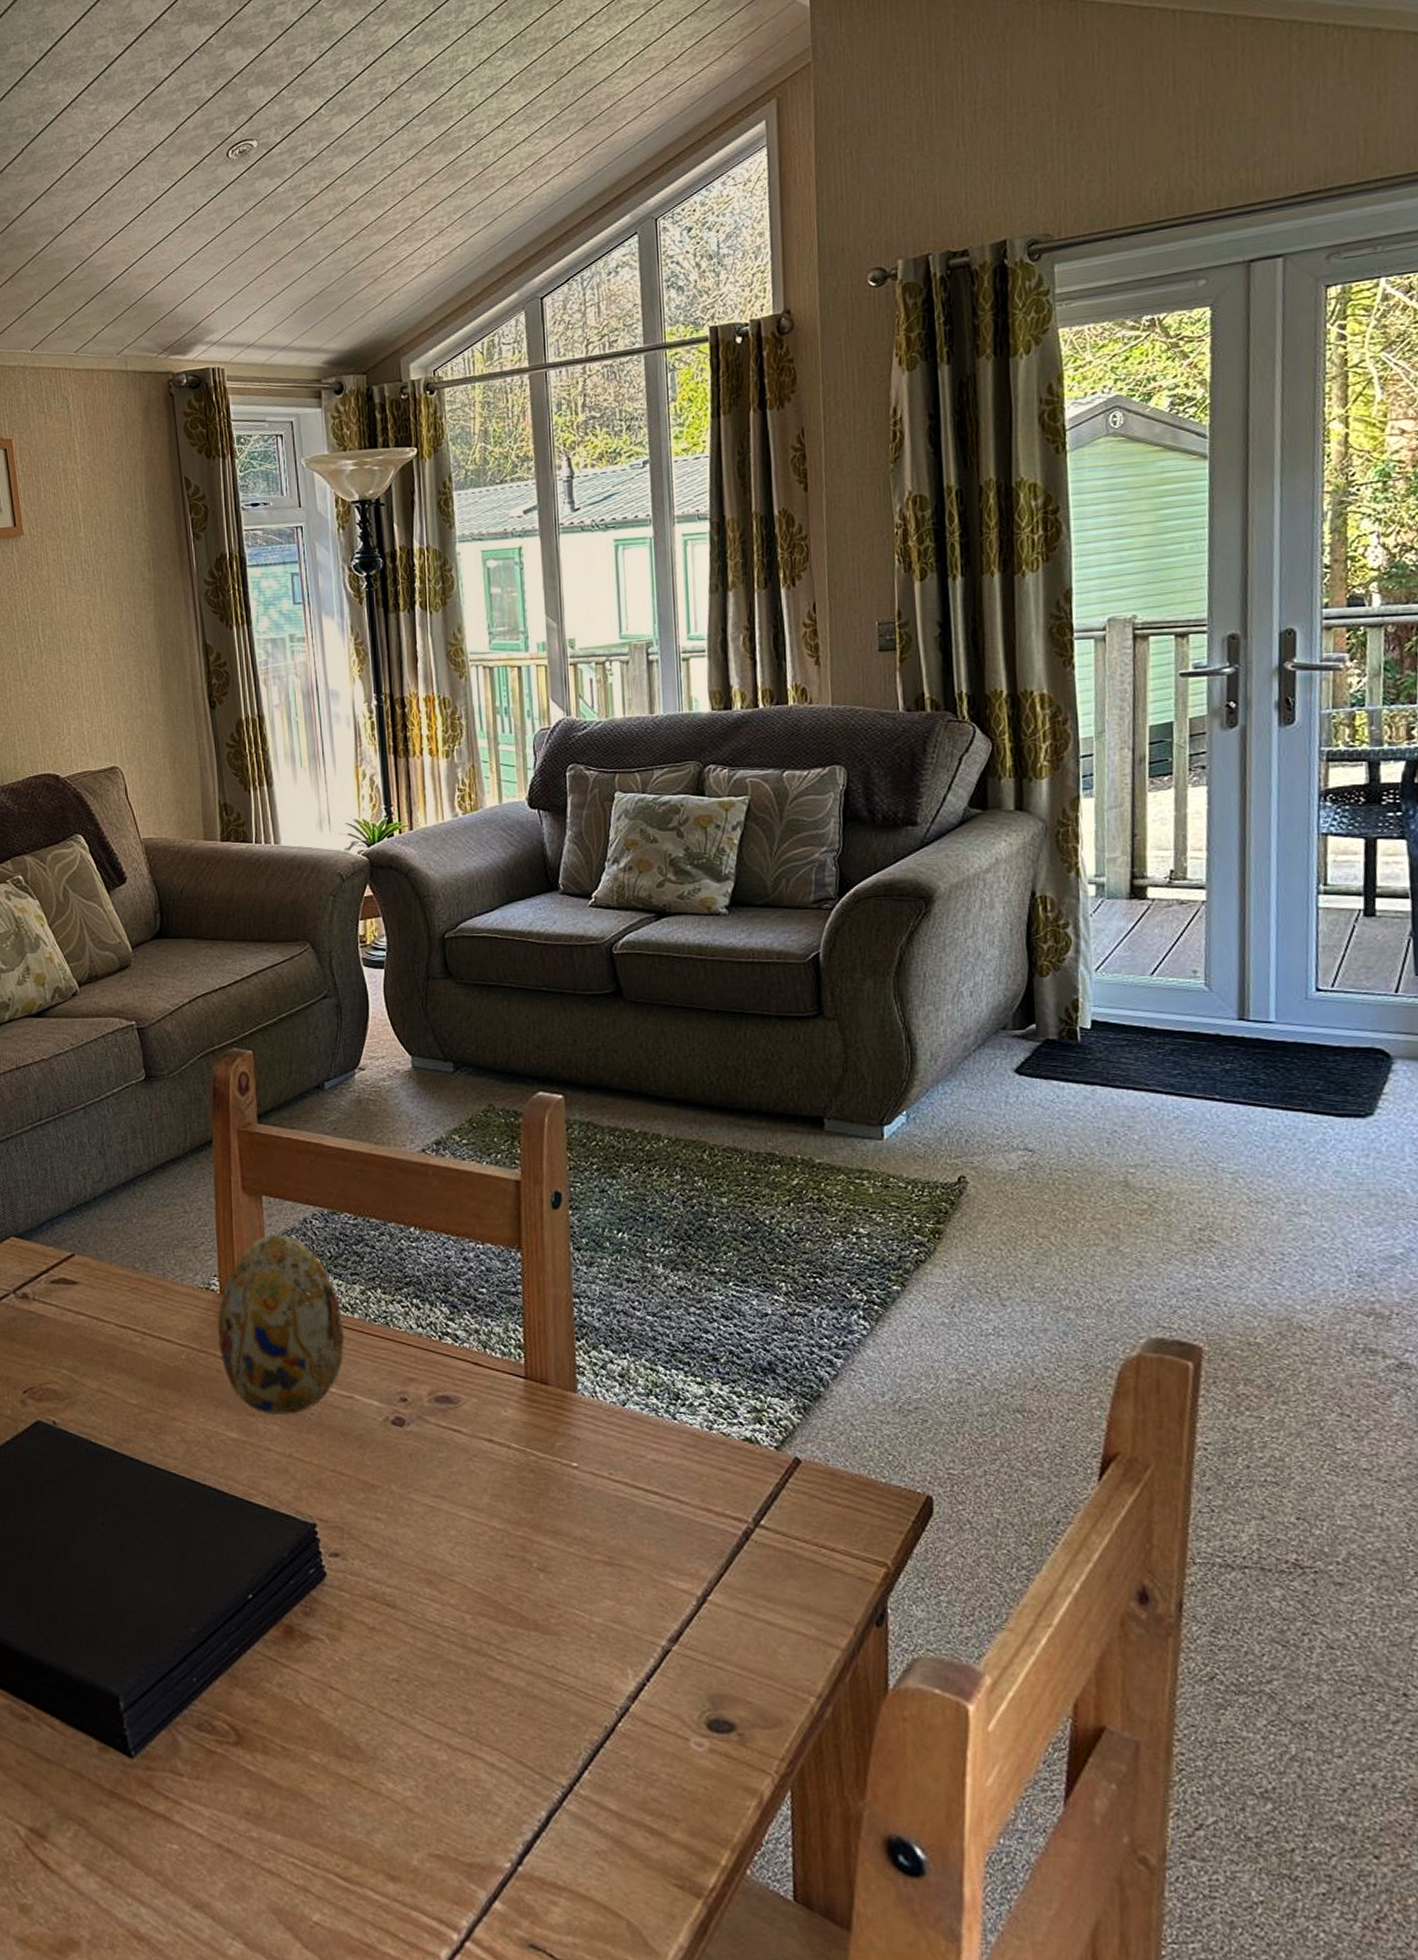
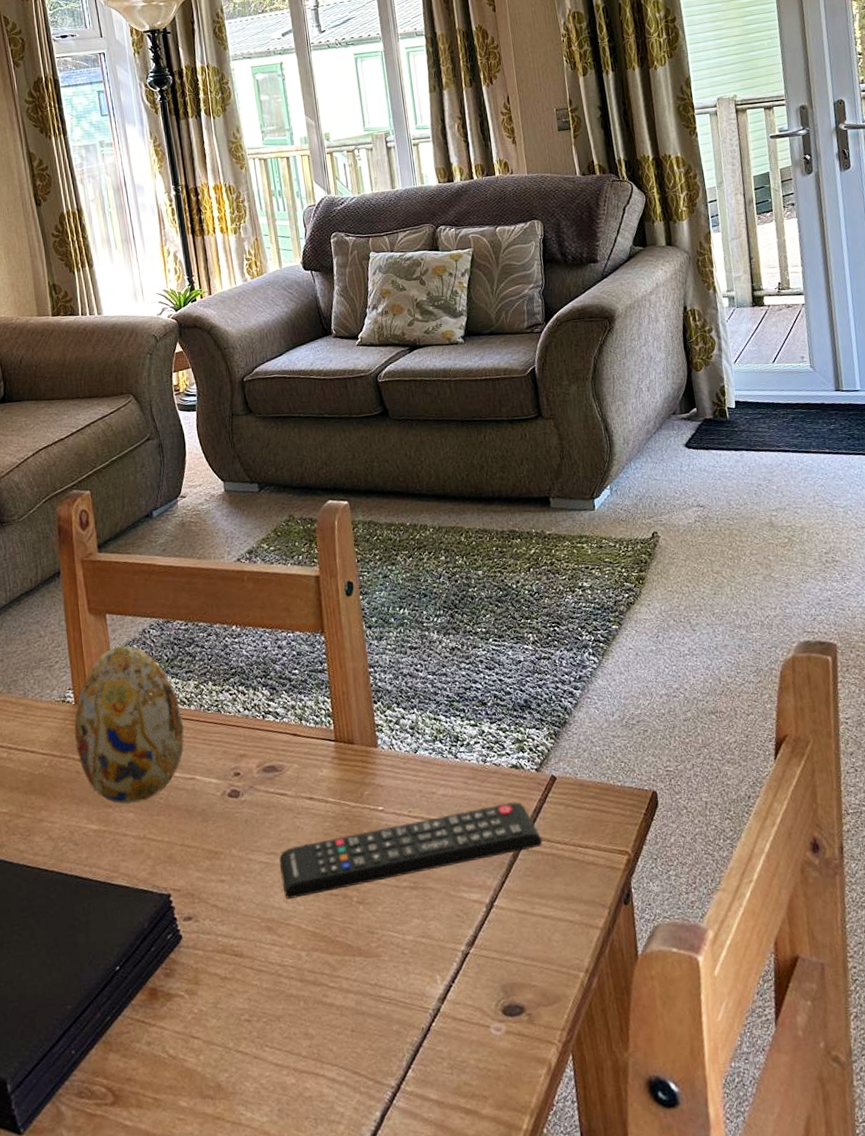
remote control: none [447,1481,777,1553] -> present [279,802,543,900]

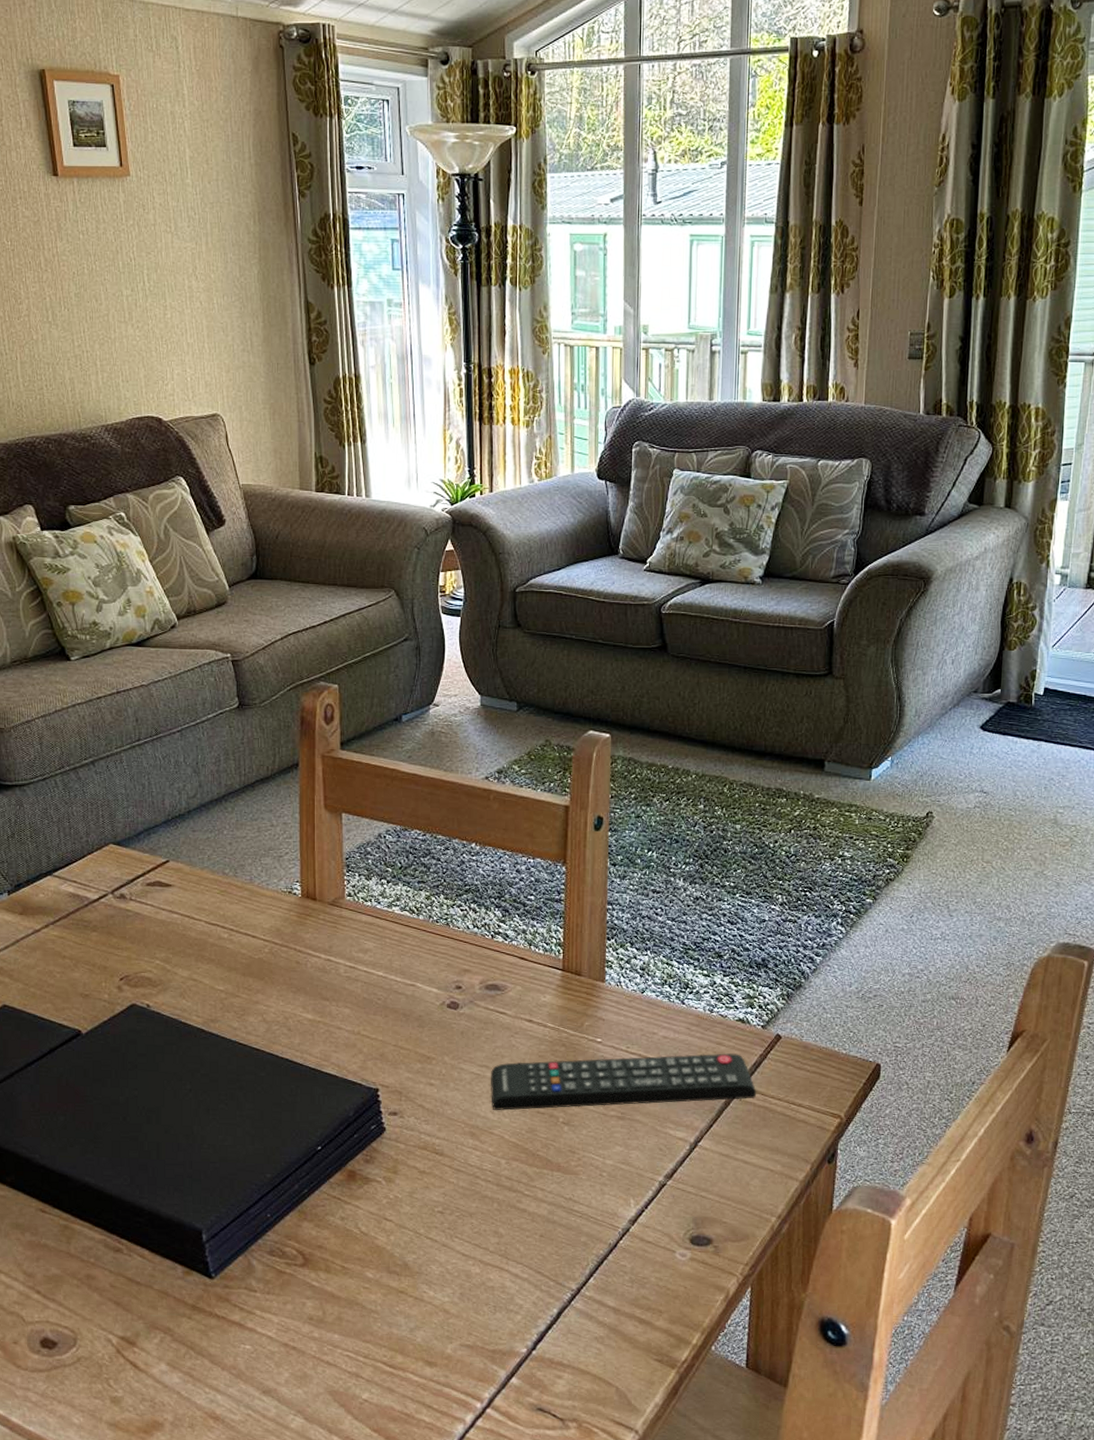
decorative egg: present [74,646,185,805] -> none [298,846,411,1001]

